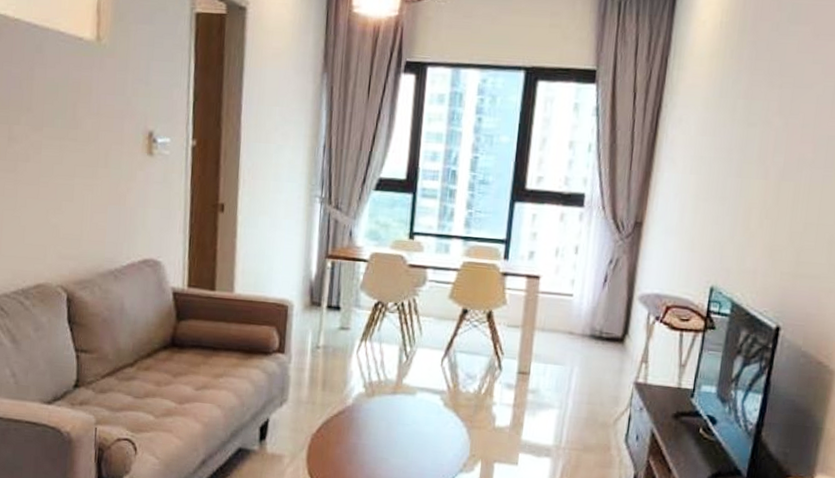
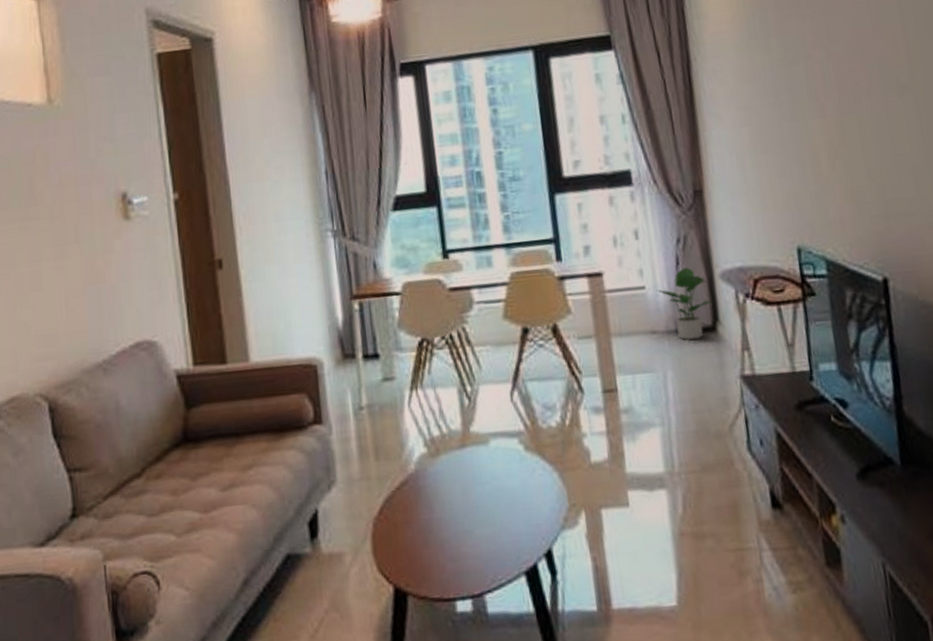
potted plant: none [582,285,627,346] -> present [656,267,711,340]

